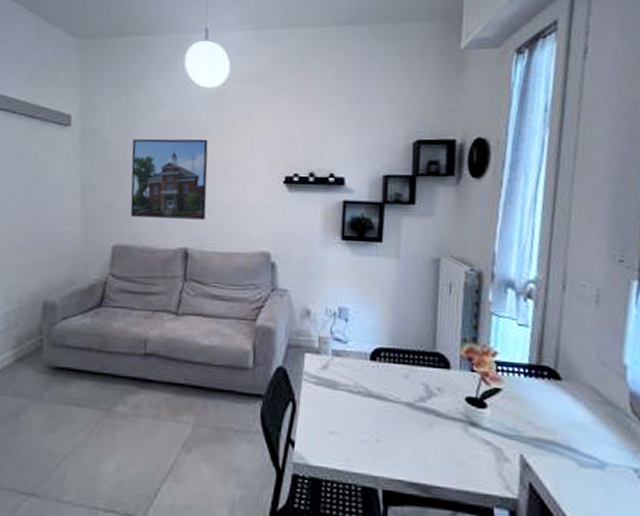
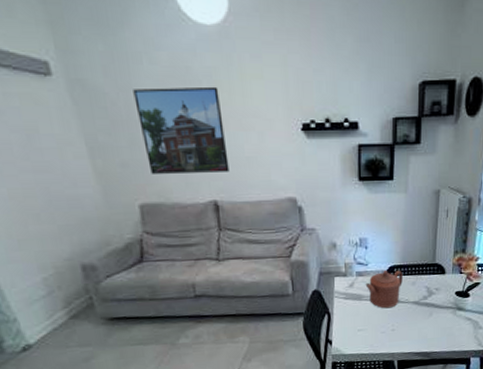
teapot: none [343,352,392,407] -> present [365,269,403,309]

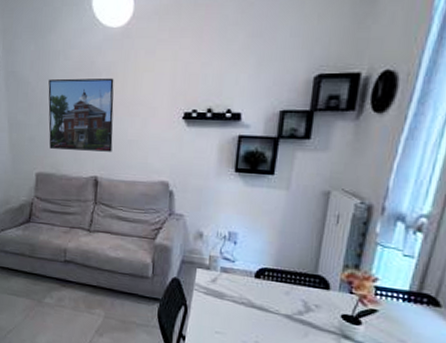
teapot: present [365,269,403,309] -> none [229,270,275,316]

